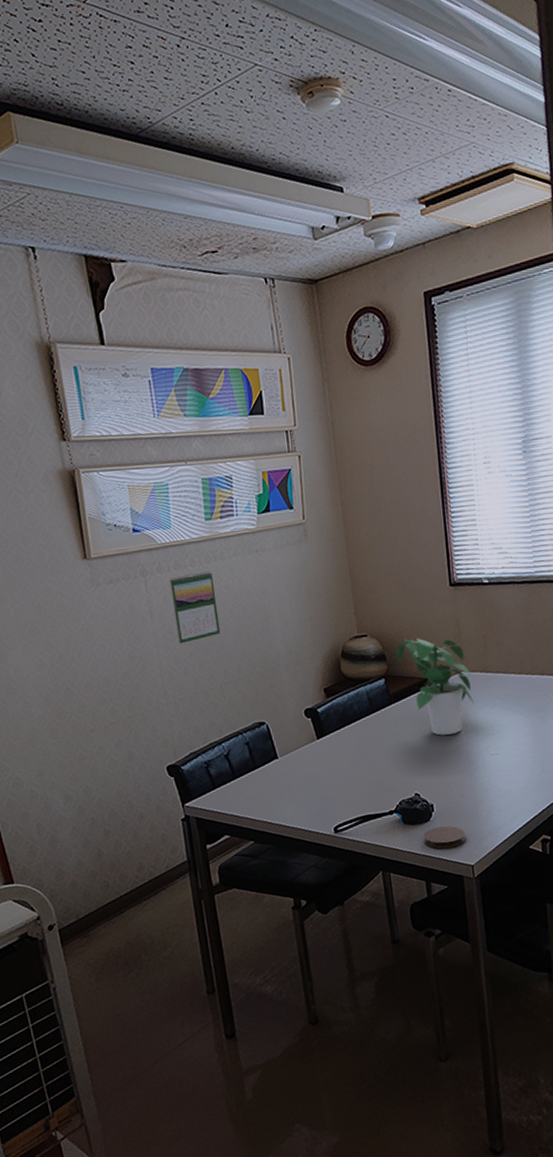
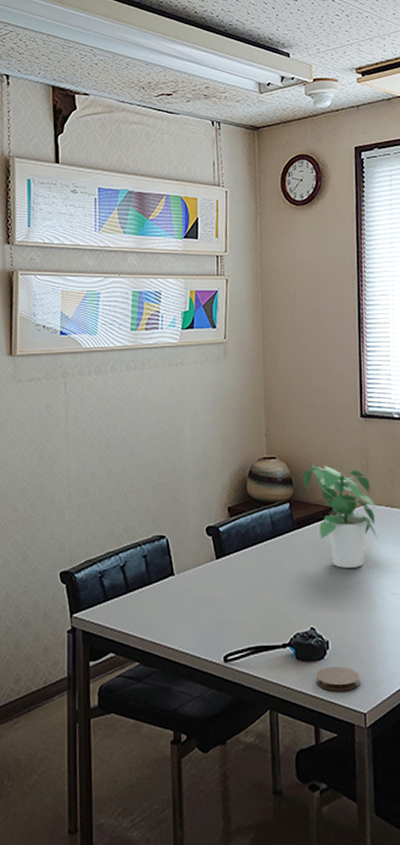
calendar: present [169,571,221,644] -> none [88,379,132,448]

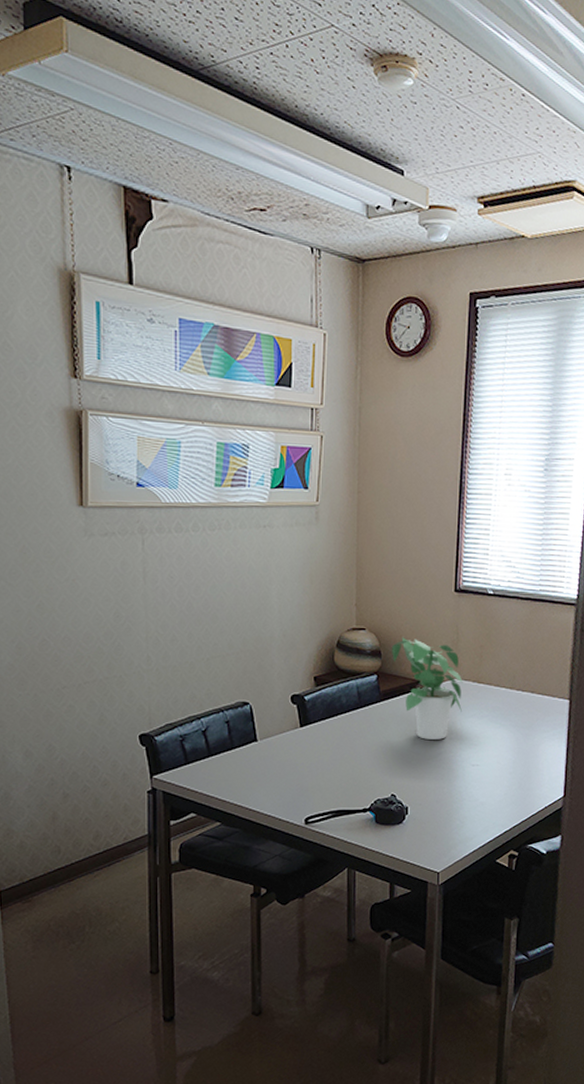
coaster: present [316,666,360,692] -> none [394,830,436,853]

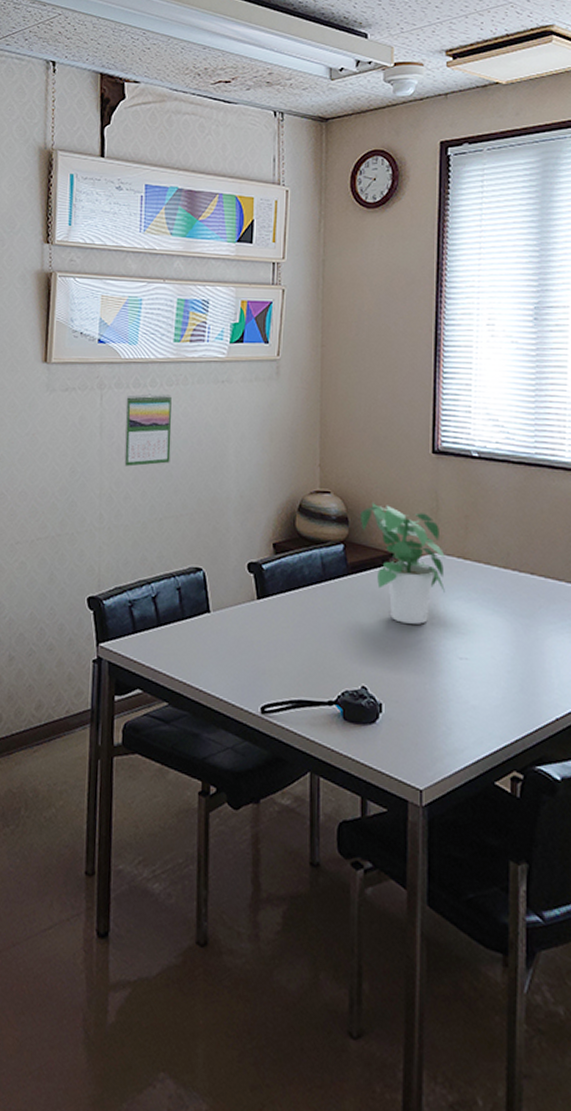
calendar: none [168,538,216,610] -> present [124,394,172,467]

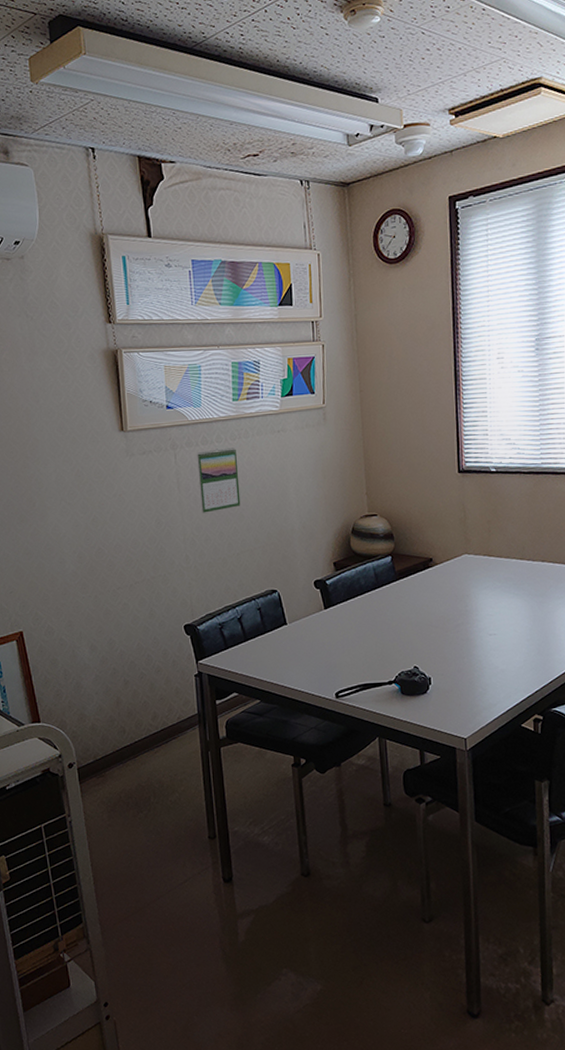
potted plant: present [361,503,445,624] -> none [403,519,475,613]

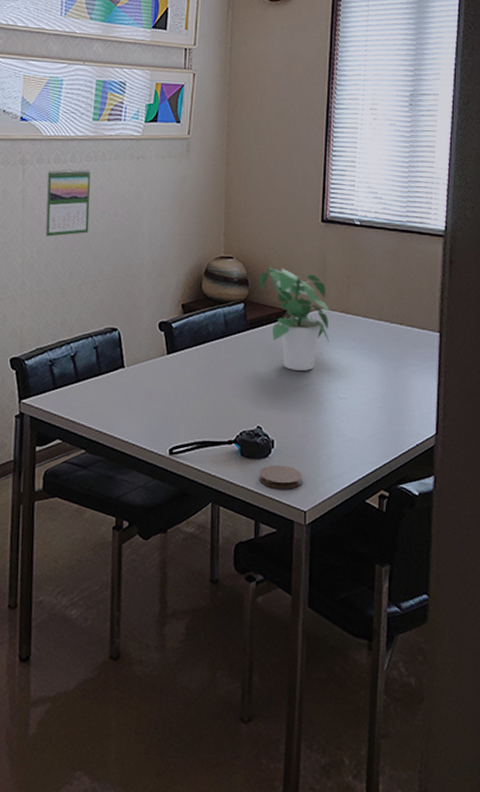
potted plant: none [403,519,475,613] -> present [259,266,330,371]
coaster: none [420,699,461,721] -> present [259,465,303,489]

